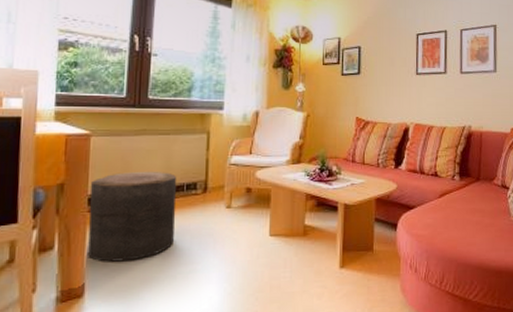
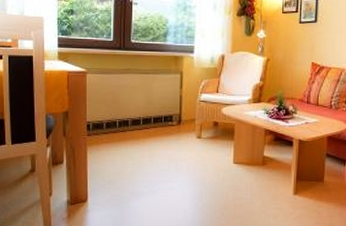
stool: present [88,172,176,262] -> none [88,104,155,177]

